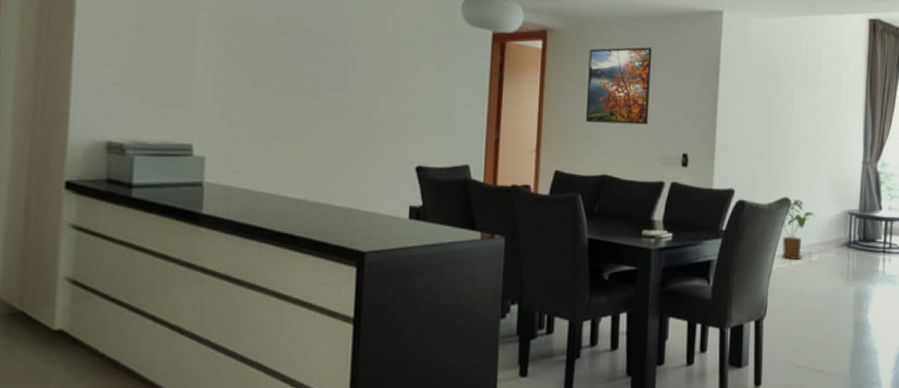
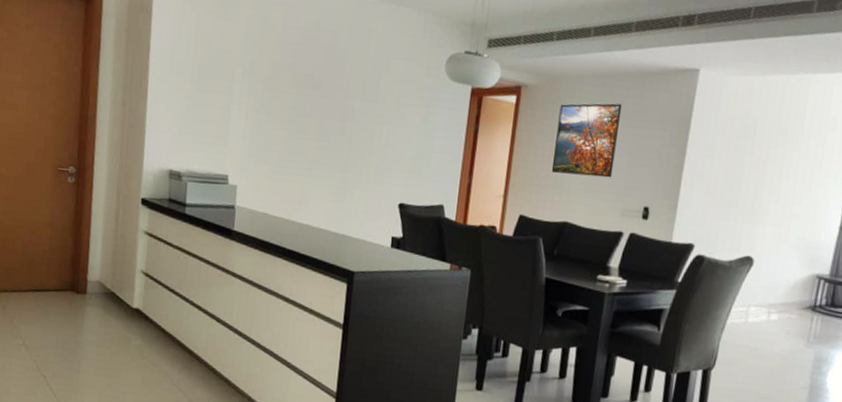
house plant: present [781,200,816,261] -> none [737,259,779,318]

